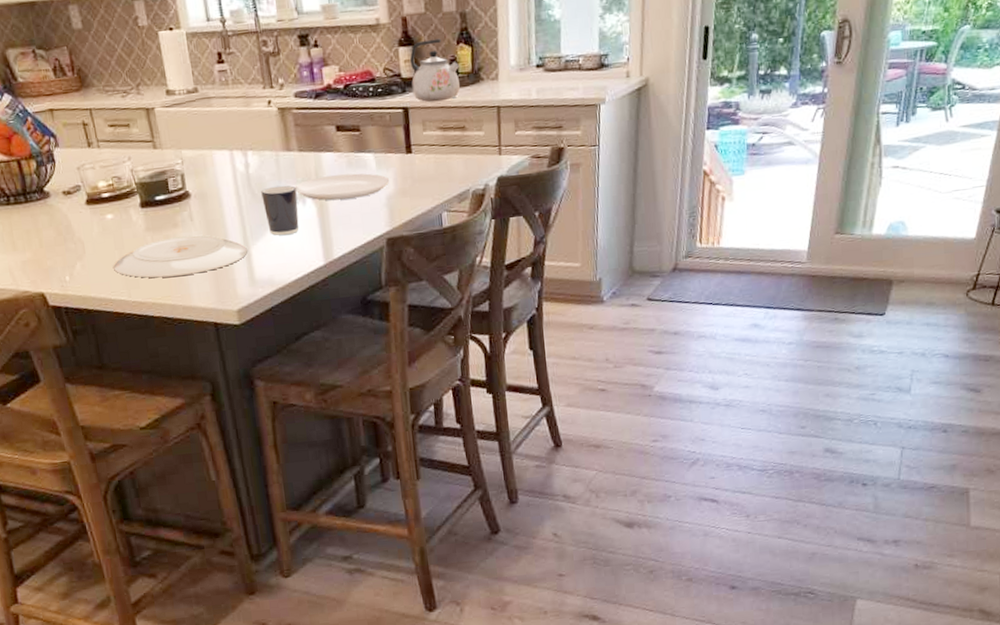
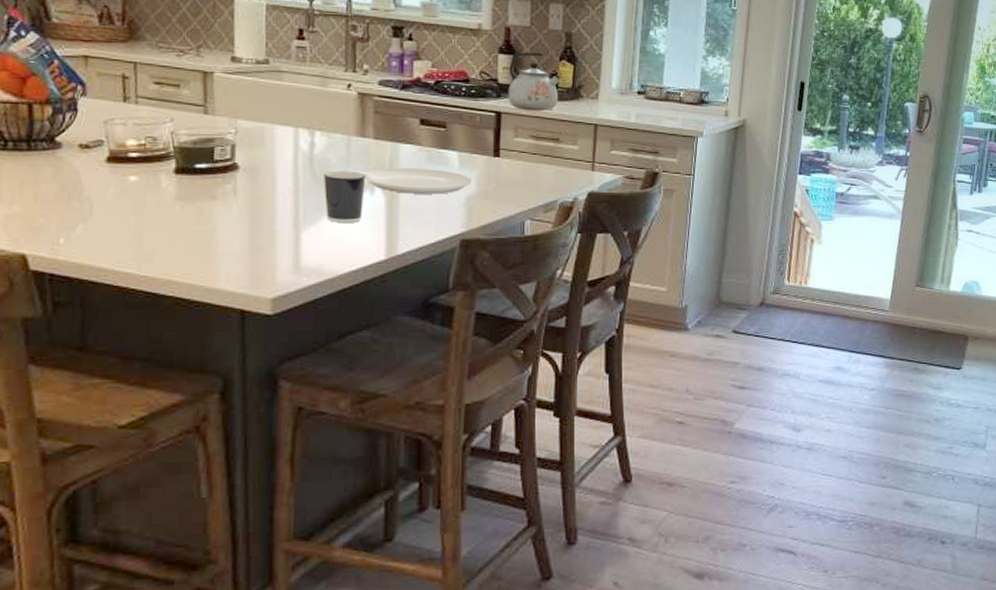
plate: present [113,235,247,278] -> none [125,210,296,253]

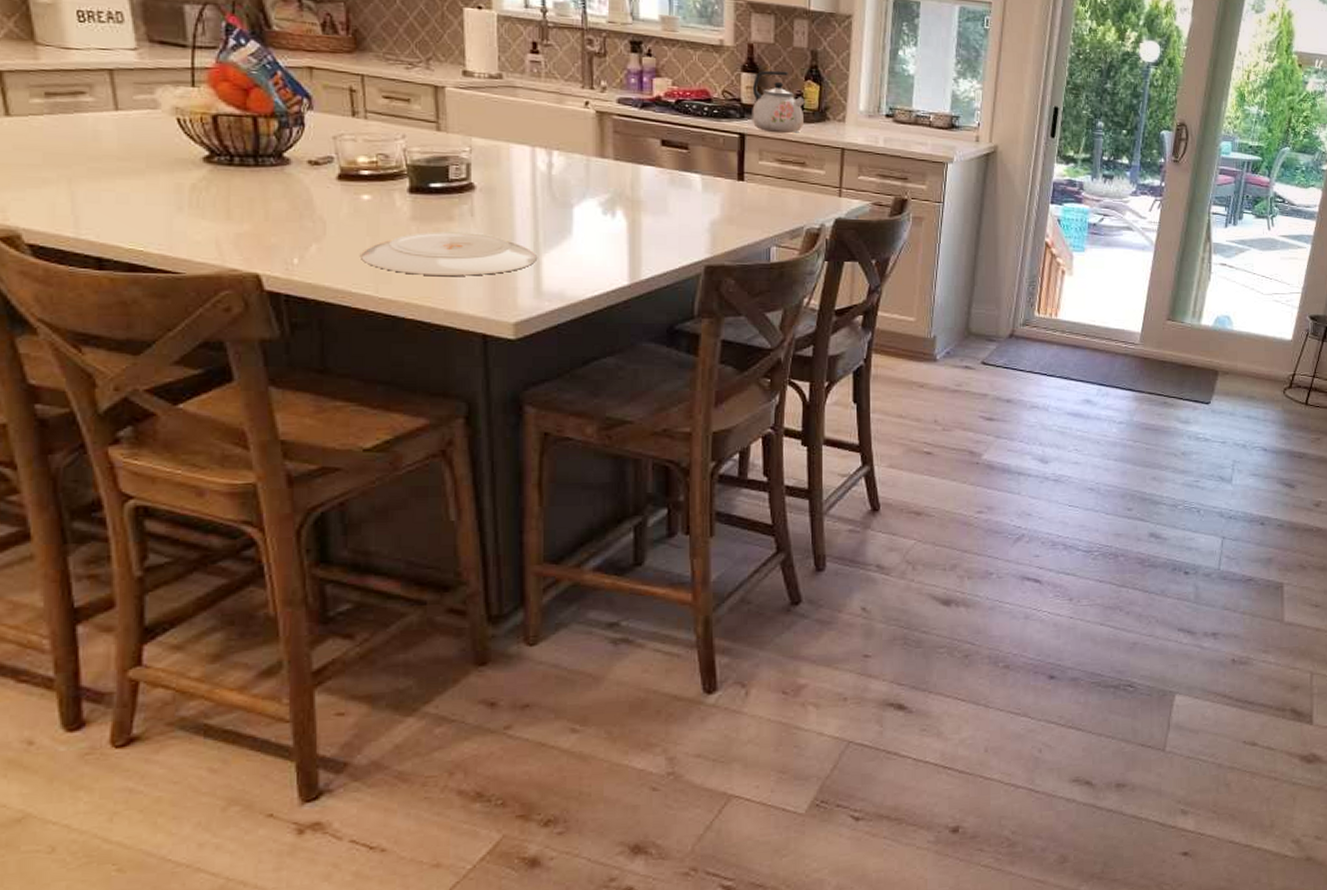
plate: none [125,210,296,253] -> present [361,231,537,276]
mug: present [324,170,365,224] -> none [563,192,606,248]
plate: present [364,168,472,194] -> none [604,190,716,219]

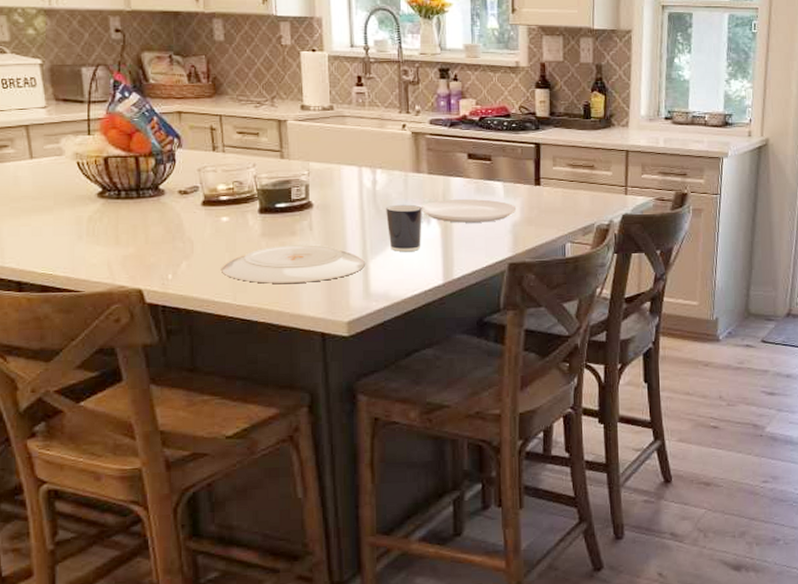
mug: none [563,192,606,248] -> present [386,204,422,253]
plate: none [604,190,716,219] -> present [421,199,517,223]
kettle: present [752,70,806,134] -> none [545,85,593,141]

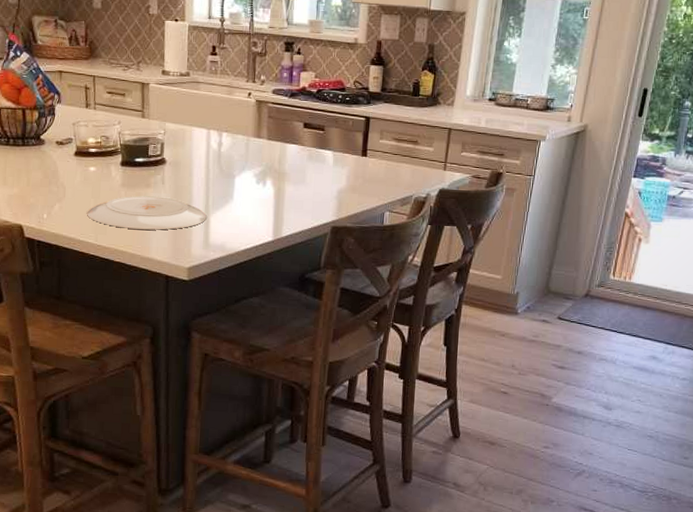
mug: present [386,204,422,253] -> none [228,166,259,210]
plate: present [421,199,517,223] -> none [258,164,343,188]

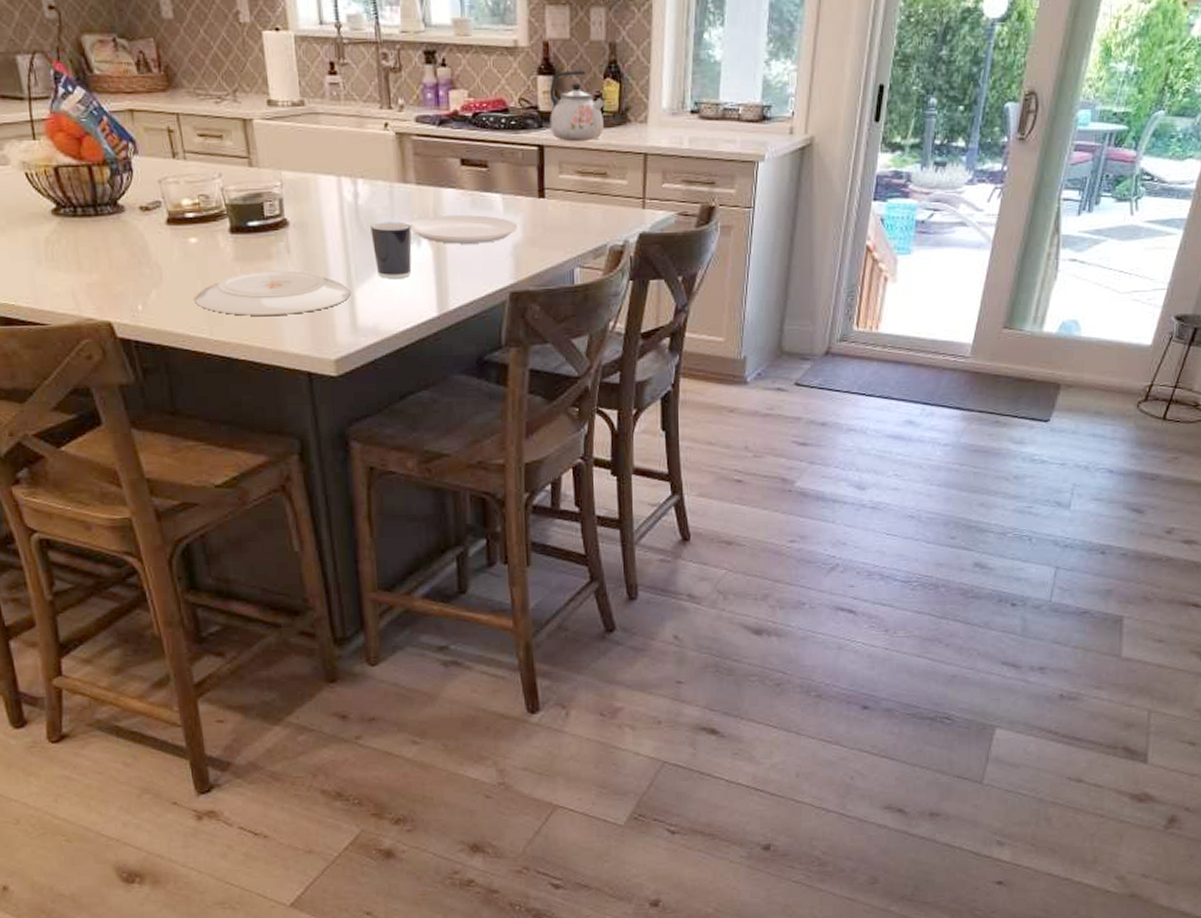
mug: none [228,166,259,210] -> present [370,221,412,279]
plate: none [258,164,343,188] -> present [409,215,518,244]
kettle: none [376,63,422,117] -> present [549,70,606,142]

